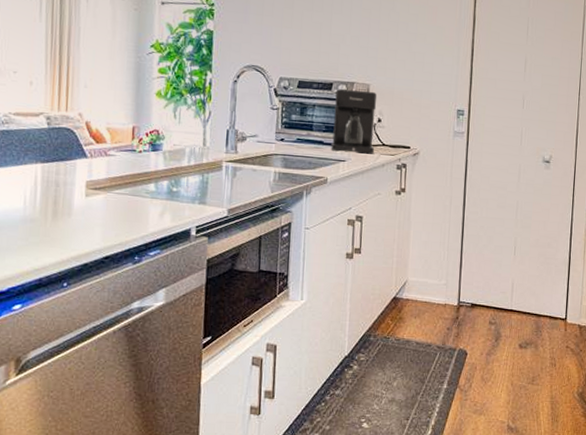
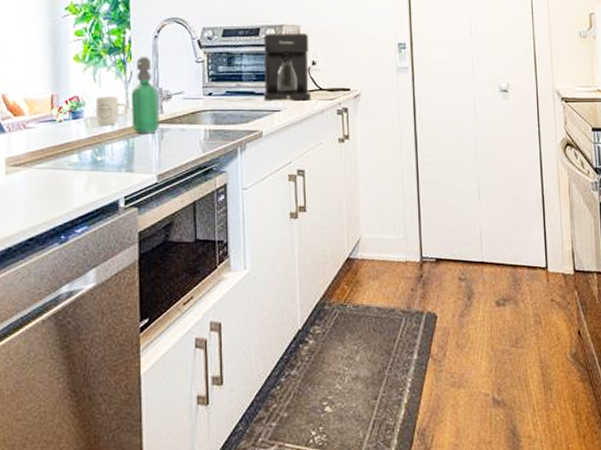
mug: none [173,132,205,160] -> present [95,97,129,126]
soap dispenser: none [207,99,235,171] -> present [131,57,160,133]

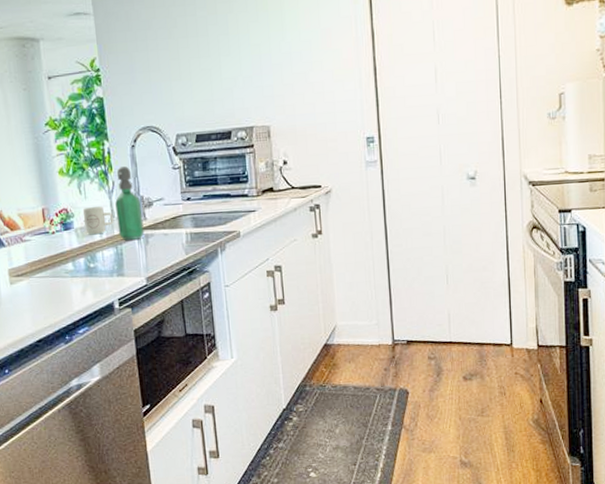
coffee maker: present [263,32,312,101] -> none [235,132,285,203]

